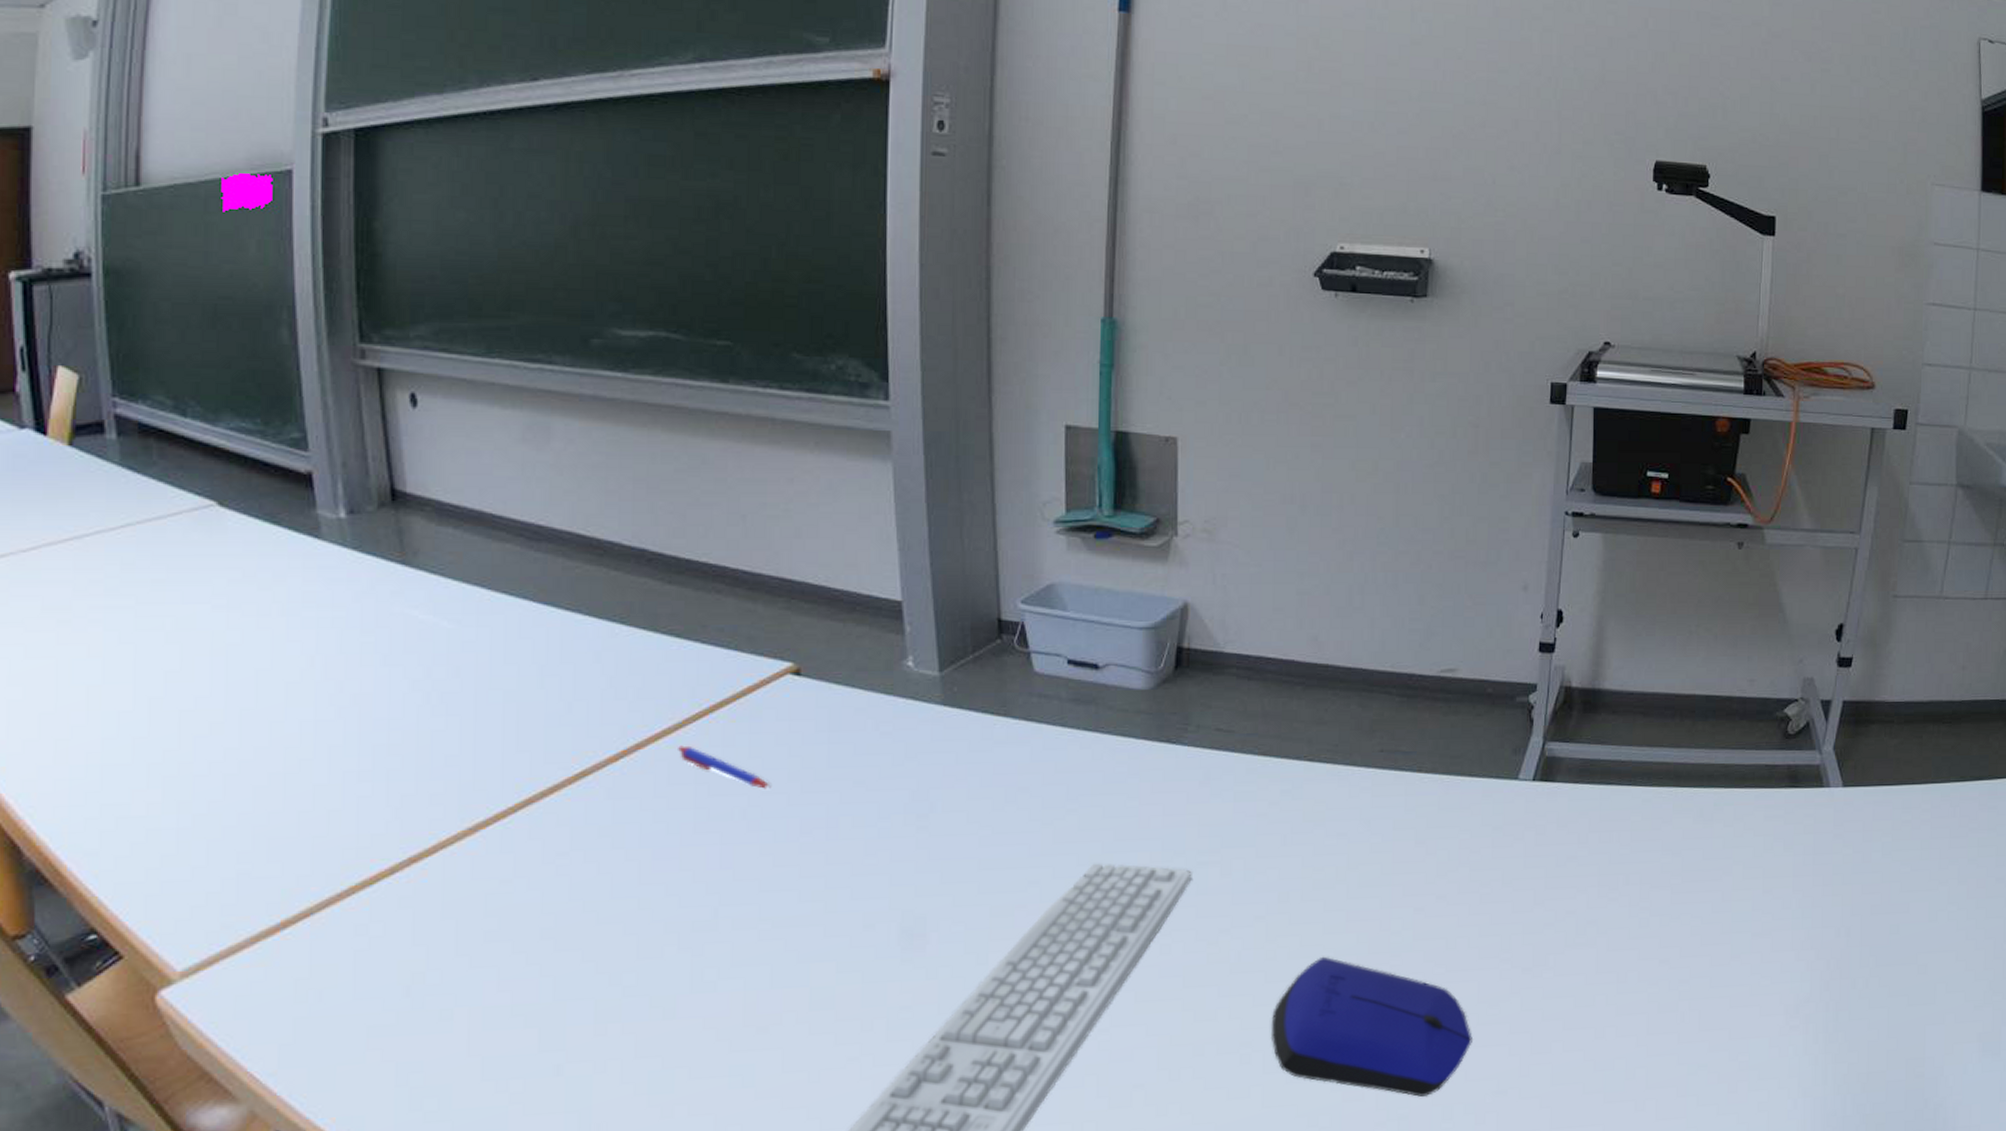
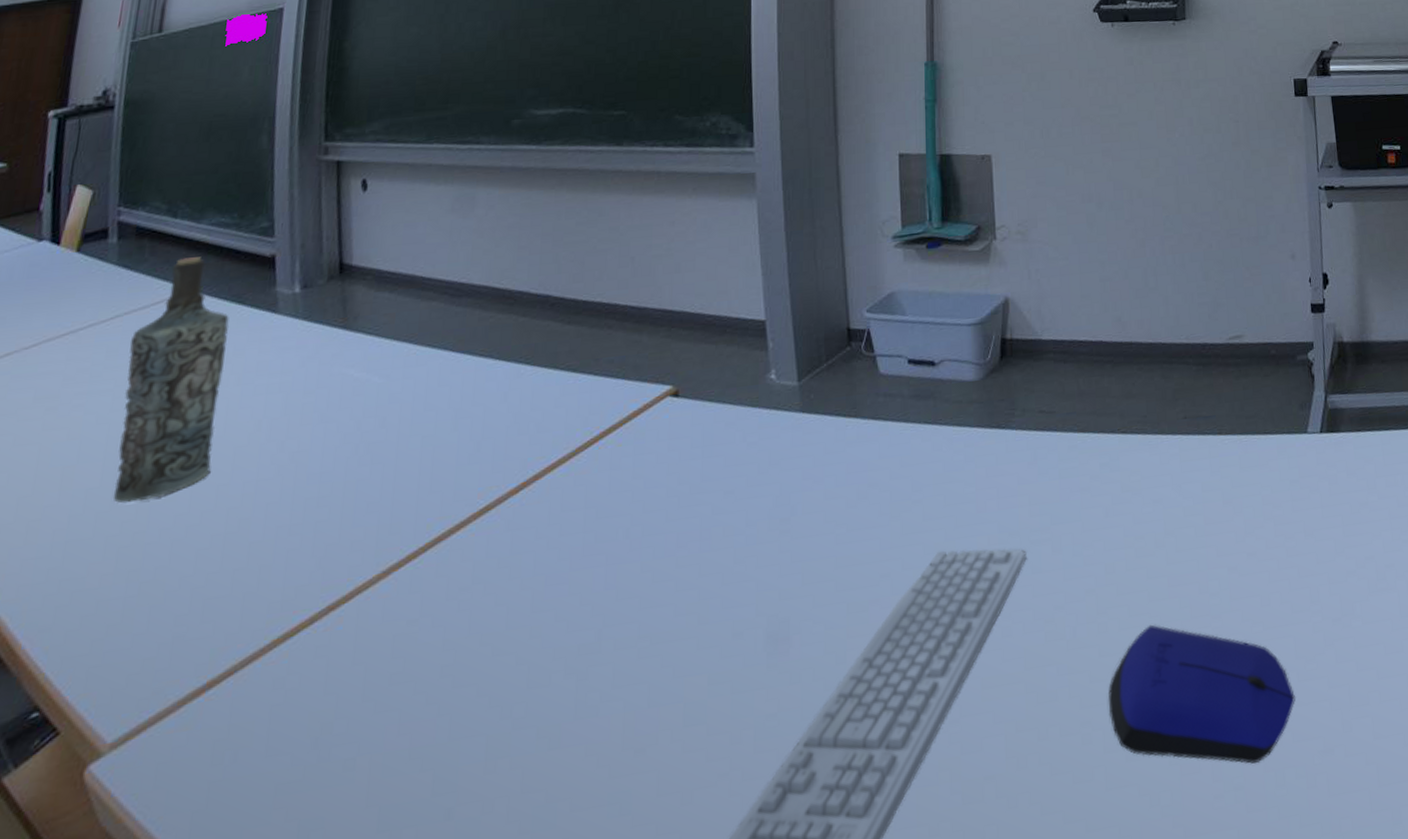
bottle: none [147,465,264,731] -> present [112,257,229,504]
pen: present [678,745,771,789] -> none [571,472,651,508]

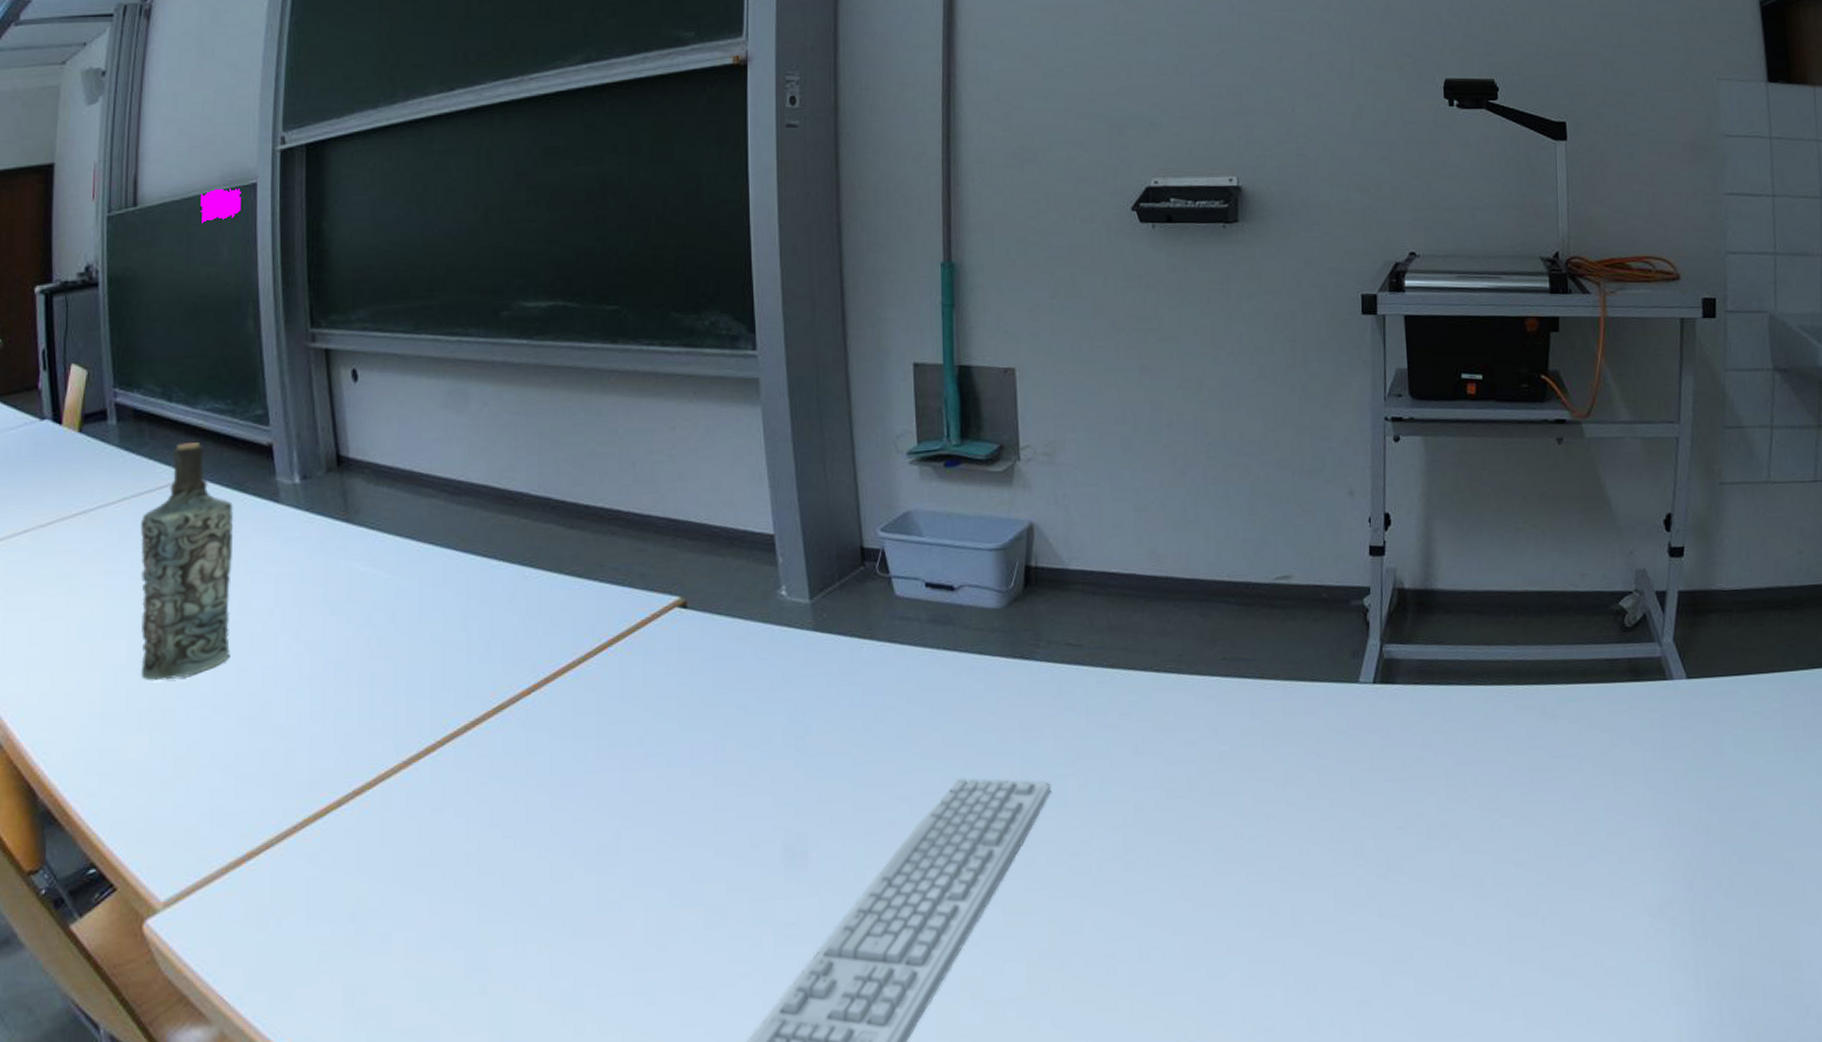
computer mouse: present [1108,624,1295,764] -> none [1135,865,1333,1009]

